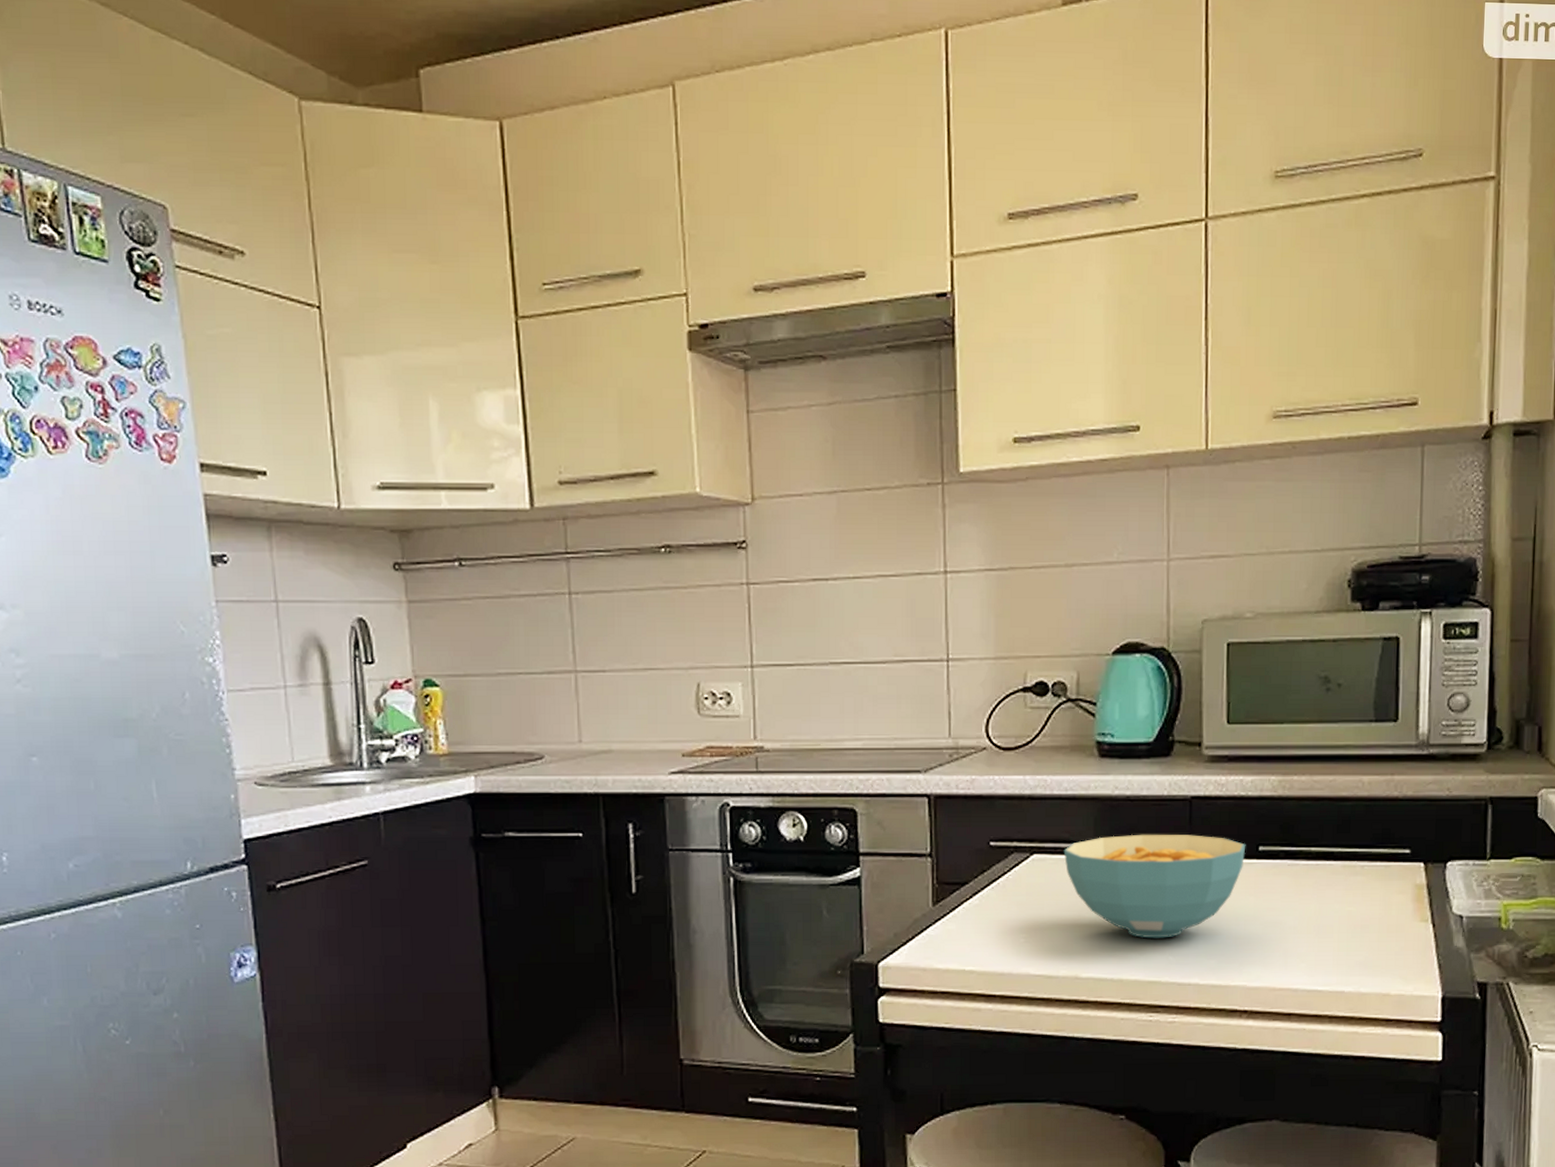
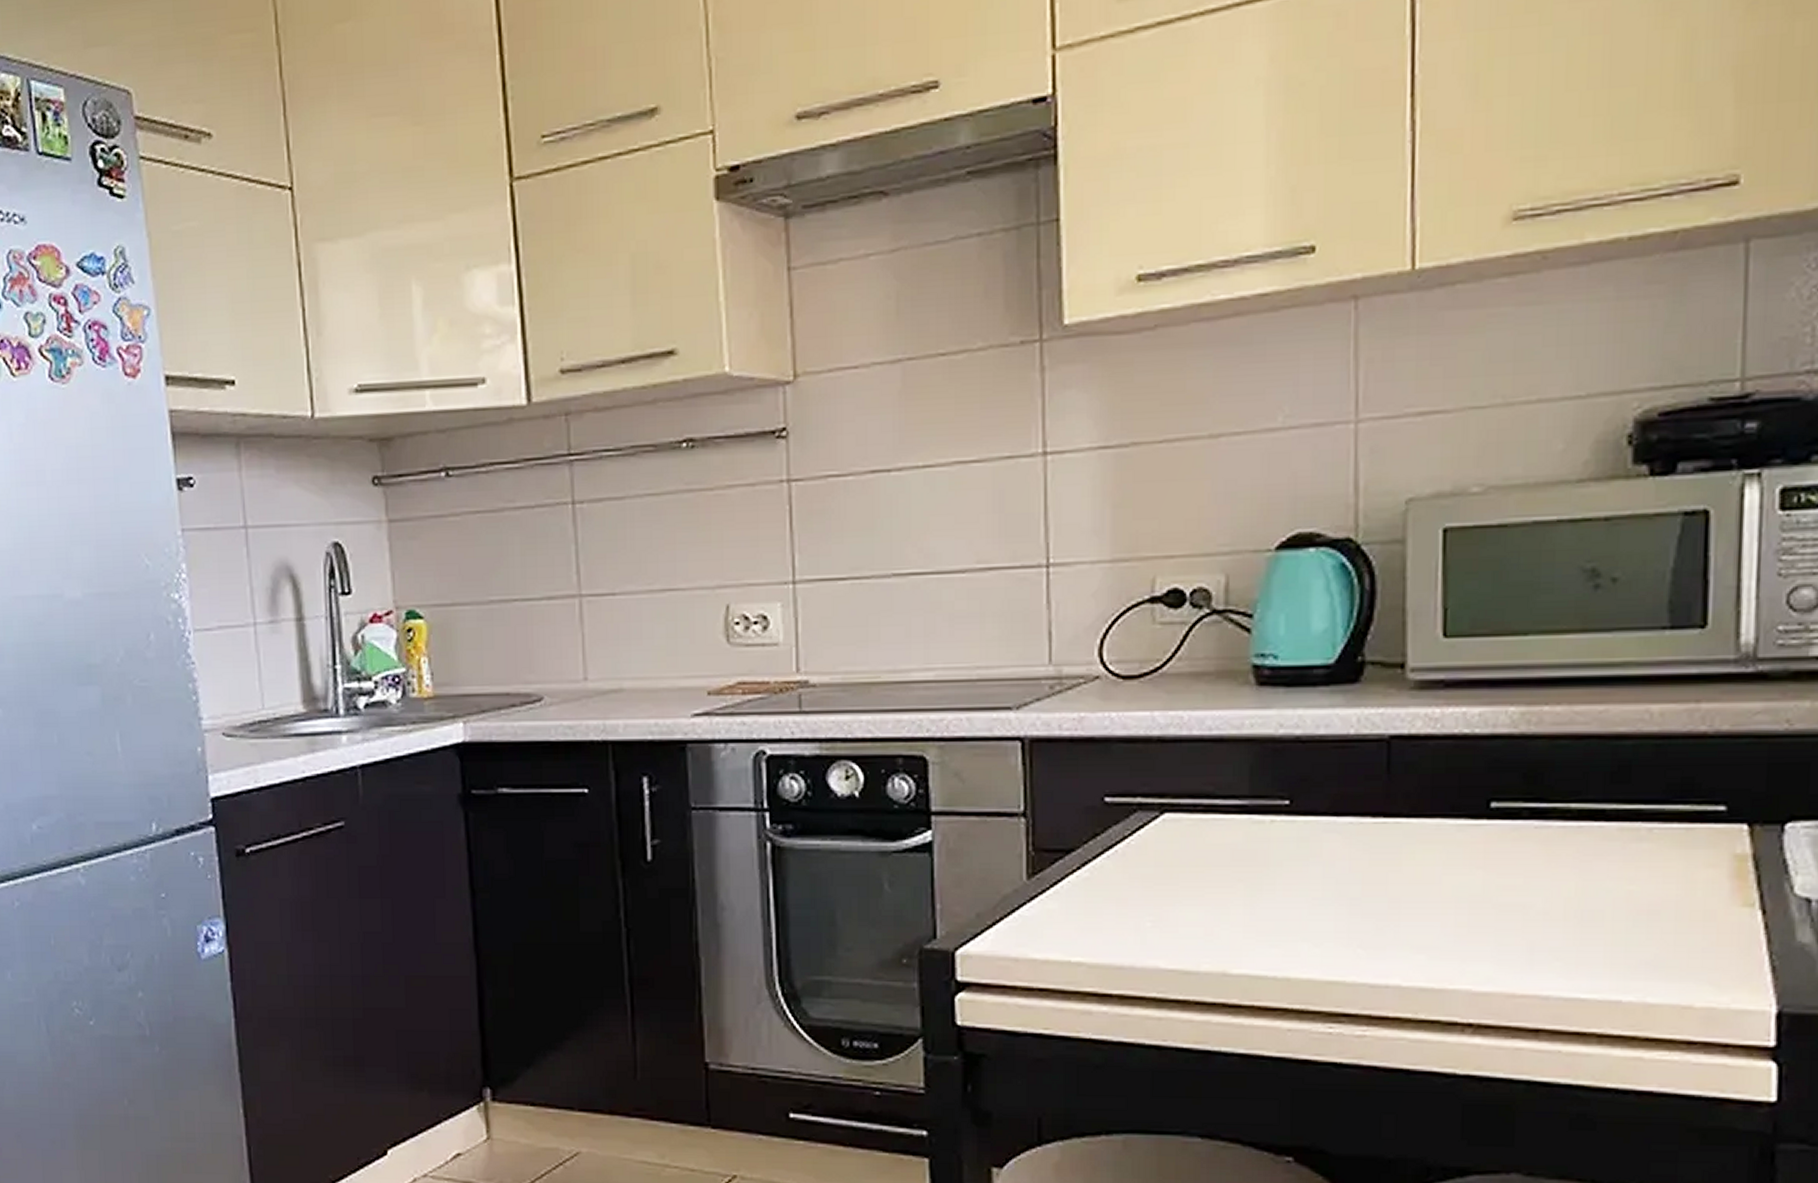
cereal bowl: present [1063,834,1246,939] -> none [1206,786,1471,925]

